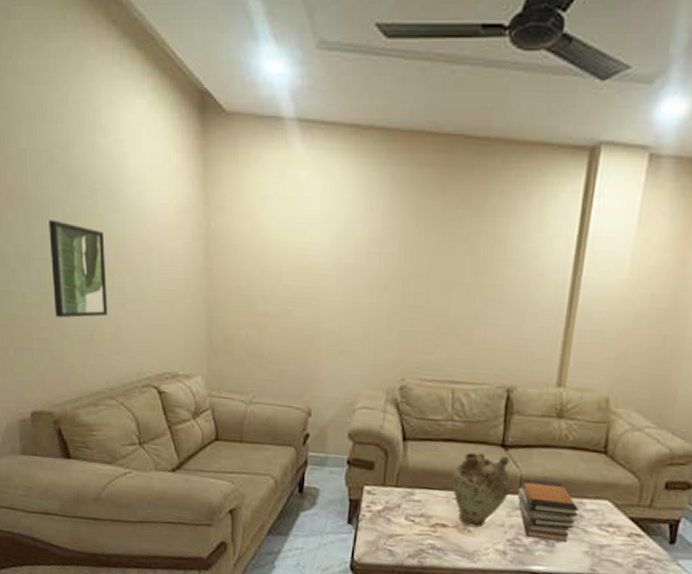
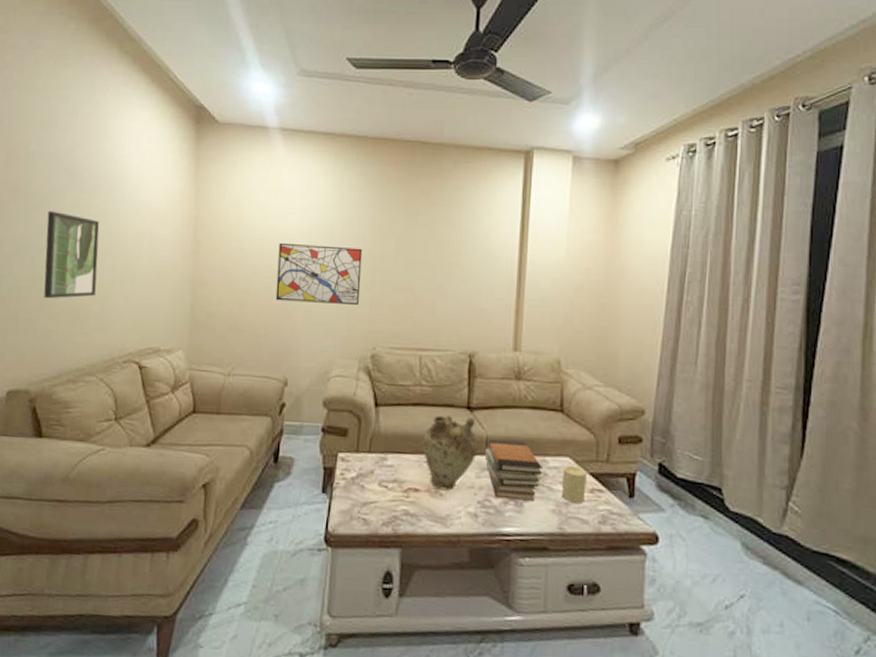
wall art: none [296,259,392,331] -> present [275,242,363,305]
candle: none [596,508,626,547] -> present [561,465,587,503]

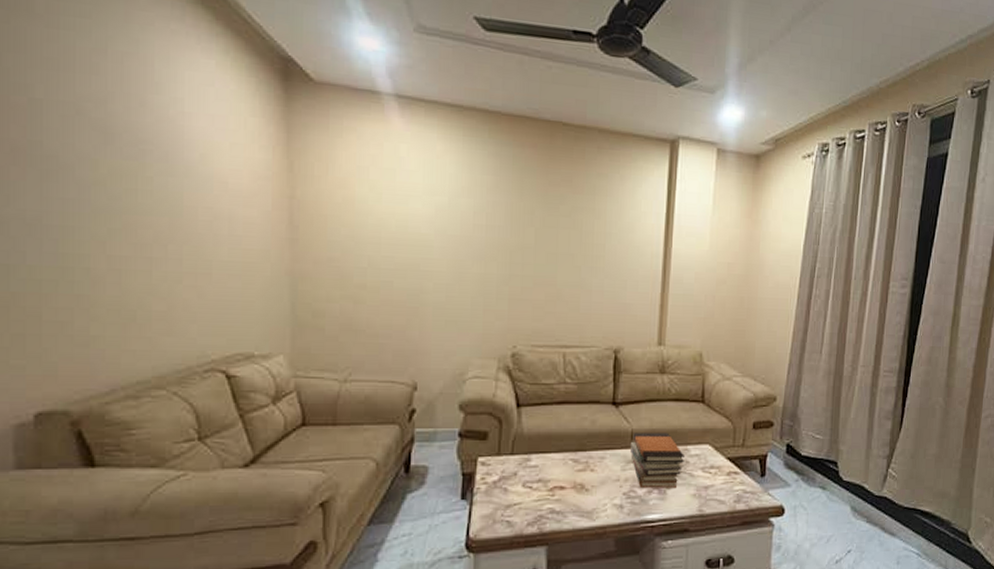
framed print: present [44,210,100,299] -> none [73,181,158,296]
wall art: present [275,242,363,305] -> none [398,230,499,300]
vase: present [423,415,479,491] -> none [568,413,624,486]
candle: present [561,465,587,503] -> none [701,452,724,486]

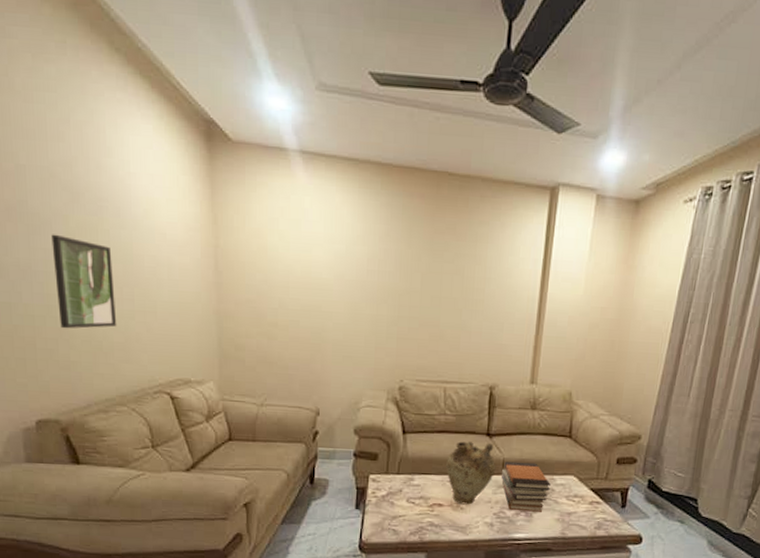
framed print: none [73,181,158,296] -> present [51,234,117,329]
vase: none [568,413,624,486] -> present [446,441,496,505]

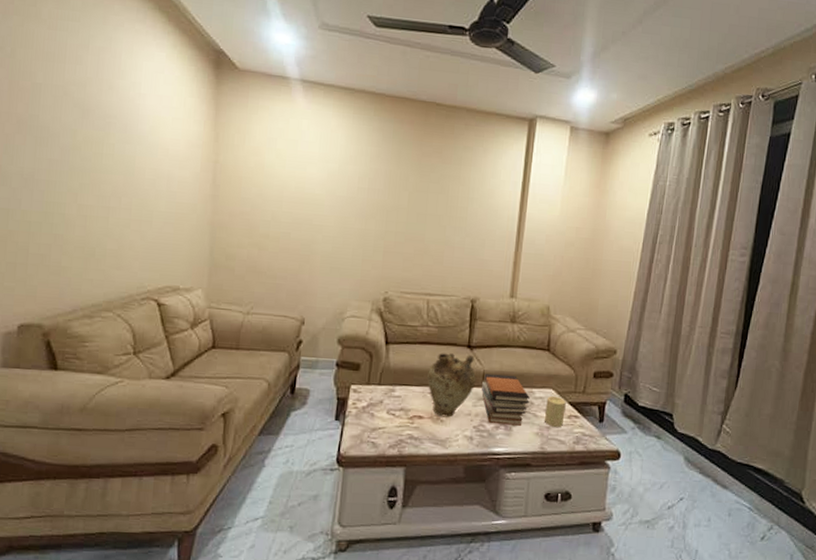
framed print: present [51,234,117,329] -> none [55,146,115,236]
candle: none [565,482,588,513] -> present [544,395,566,427]

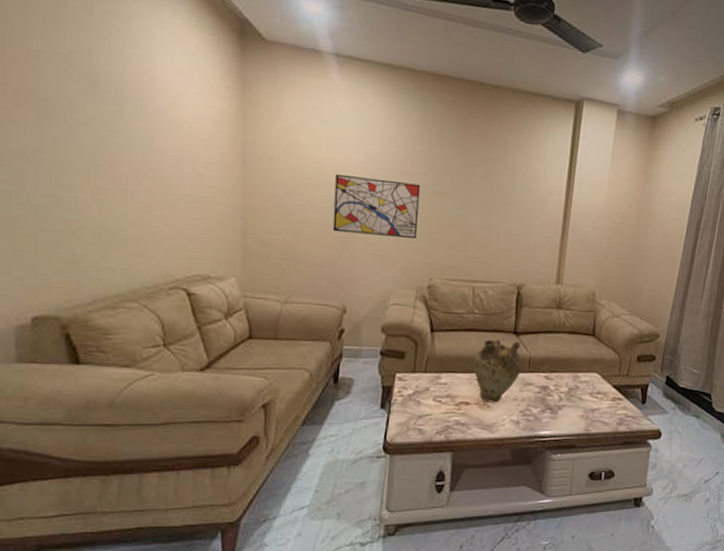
wall art: none [294,190,378,252] -> present [333,173,421,238]
book stack: present [481,373,530,426] -> none [528,359,575,409]
candle: present [544,395,566,427] -> none [589,379,610,409]

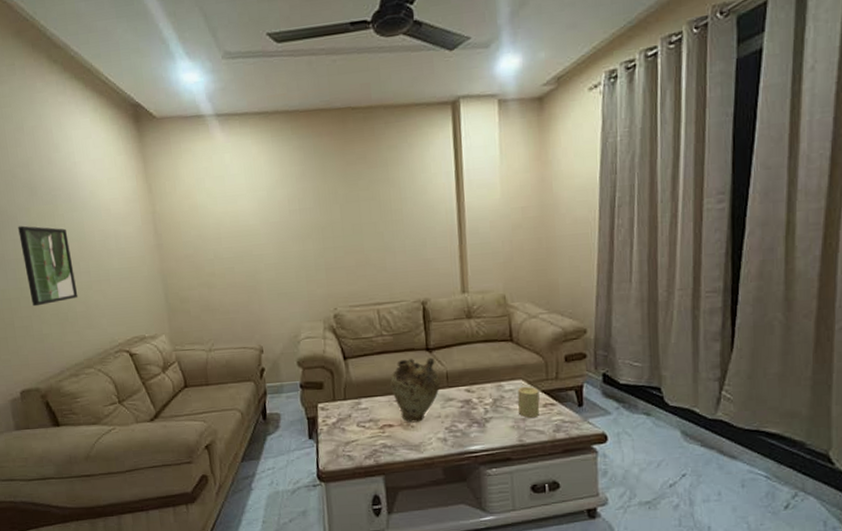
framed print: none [64,122,132,221] -> present [18,225,78,307]
wall art: present [333,173,421,238] -> none [234,219,316,279]
candle: none [589,379,610,409] -> present [517,386,540,418]

